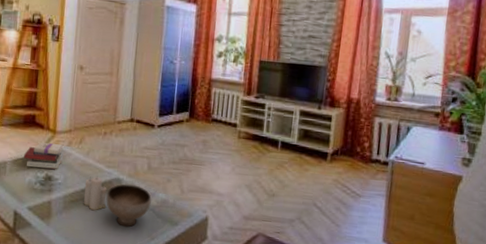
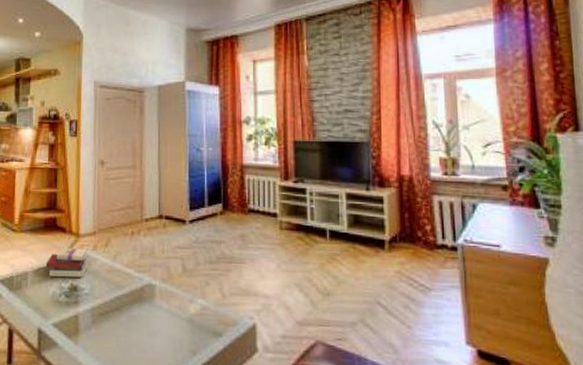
candle: present [83,176,107,211] -> none [113,283,139,324]
bowl: present [106,184,152,228] -> none [139,290,189,342]

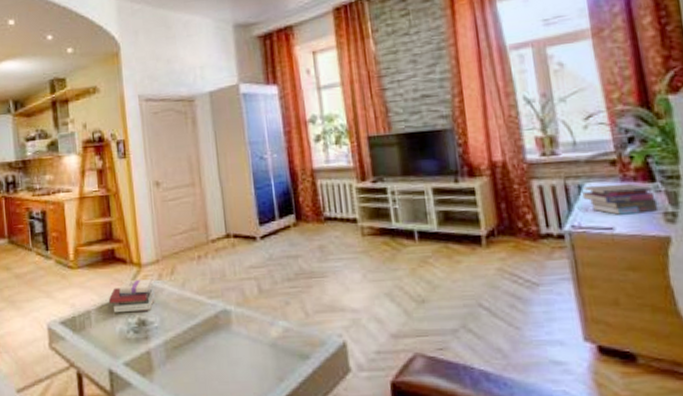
books: none [476,206,541,235] -> present [582,183,659,215]

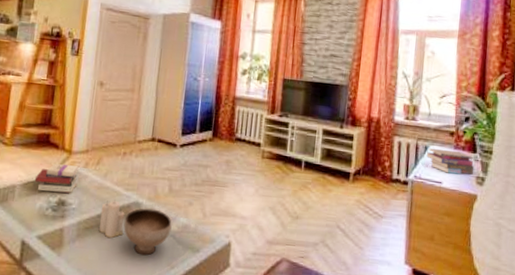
candle: none [186,311,216,356] -> present [98,200,125,239]
bowl: none [214,315,271,371] -> present [123,208,172,256]

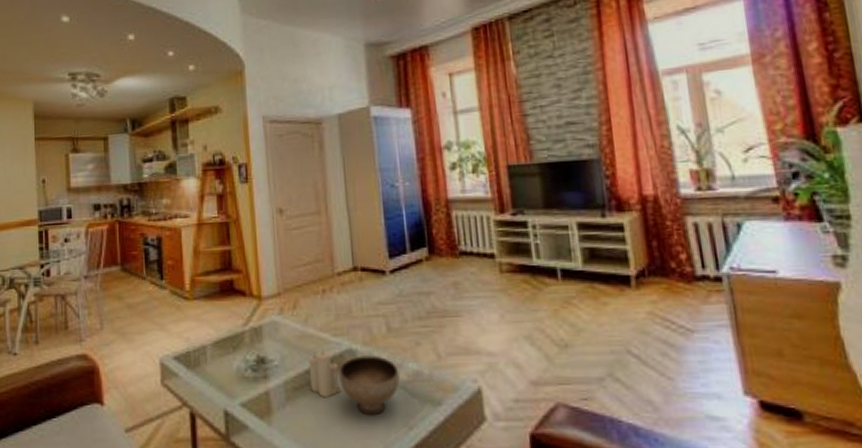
books: present [34,164,79,194] -> none [225,314,274,349]
books: present [426,148,475,175] -> none [742,222,827,257]

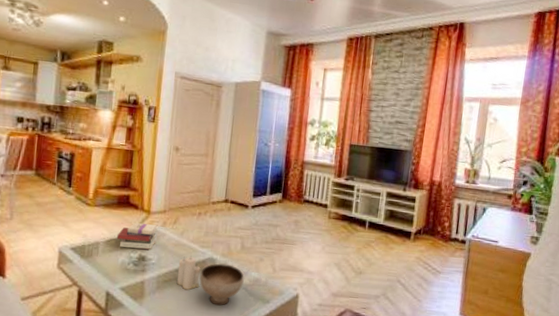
books: none [225,314,274,349] -> present [116,223,157,250]

